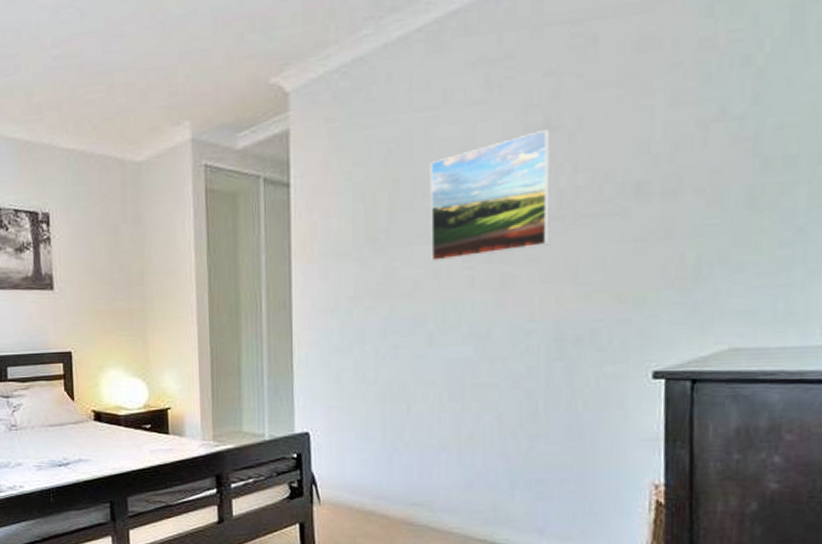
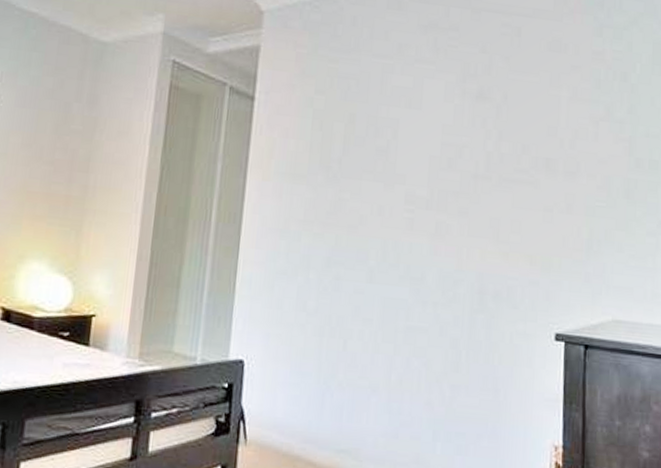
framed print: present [430,129,551,262] -> none [377,97,482,202]

